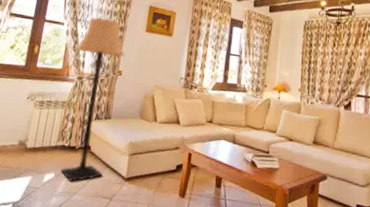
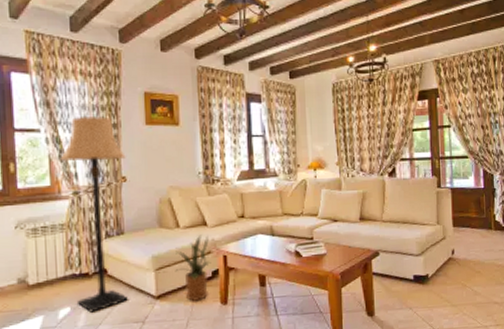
house plant: none [146,131,179,190] -> present [175,234,211,302]

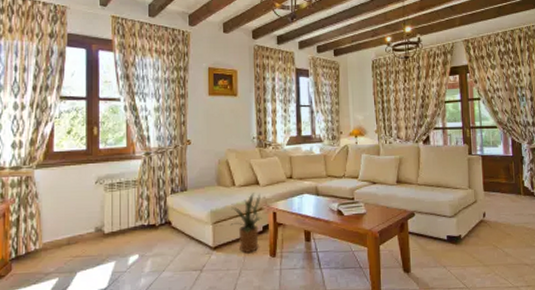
lamp: present [60,116,128,313] -> none [136,88,191,260]

